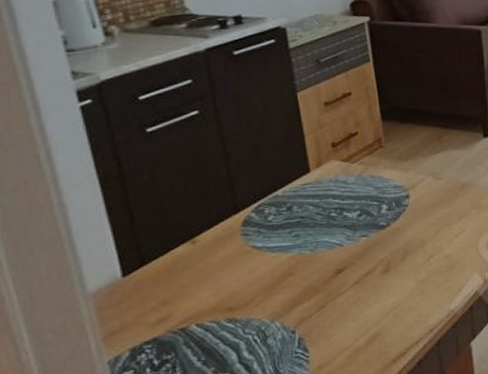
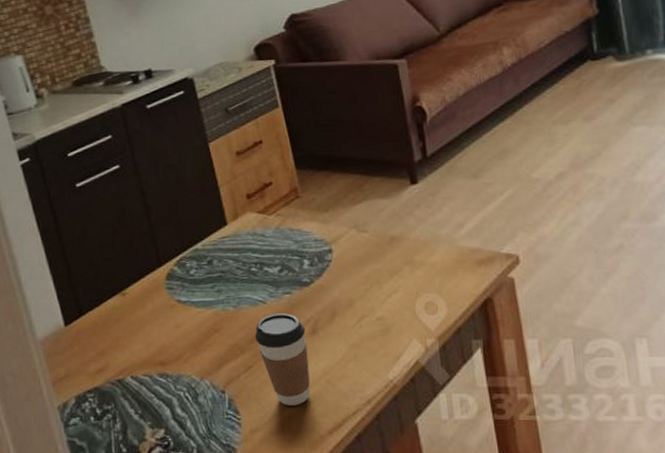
coffee cup: none [330,255,379,340] -> present [255,313,311,406]

